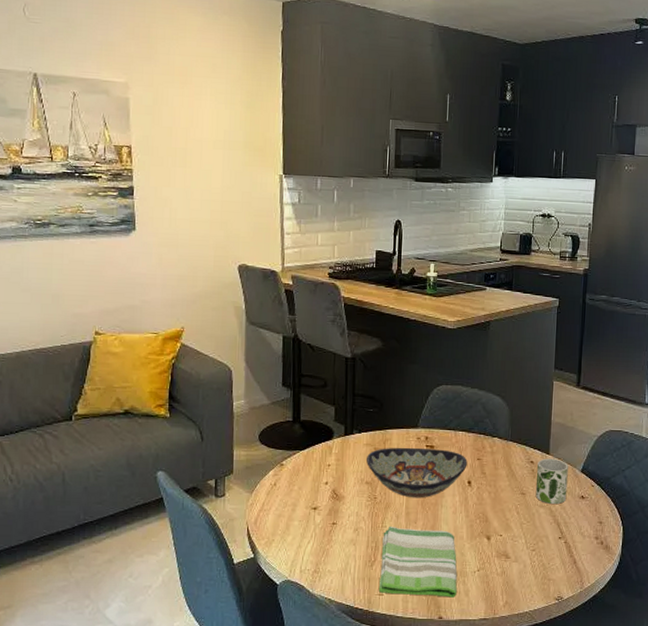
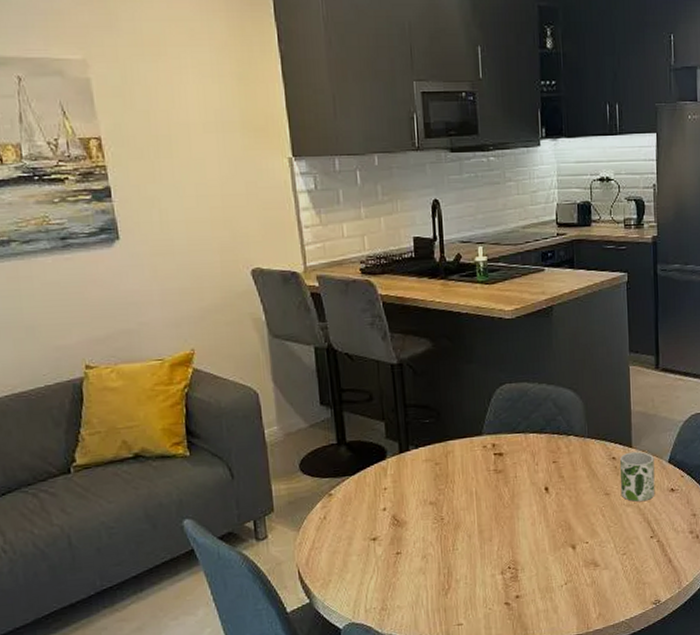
decorative bowl: present [366,447,468,498] -> none [428,456,542,514]
dish towel: present [378,526,457,598] -> none [455,545,544,623]

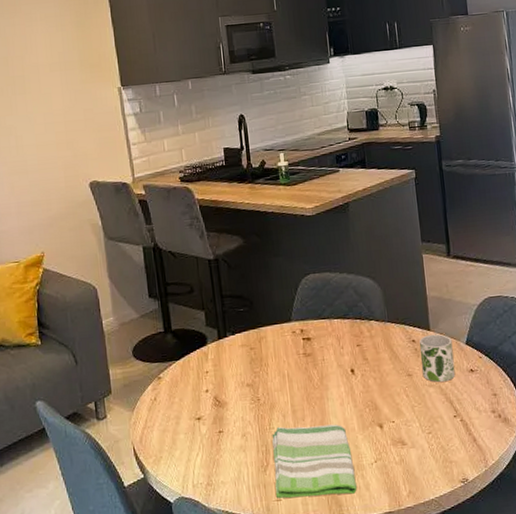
dish towel: none [455,545,544,623] -> present [272,424,357,499]

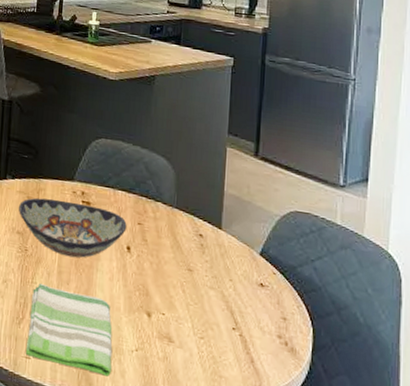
decorative bowl: none [244,340,348,395] -> present [19,197,127,258]
mug: present [420,334,456,383] -> none [204,233,244,289]

